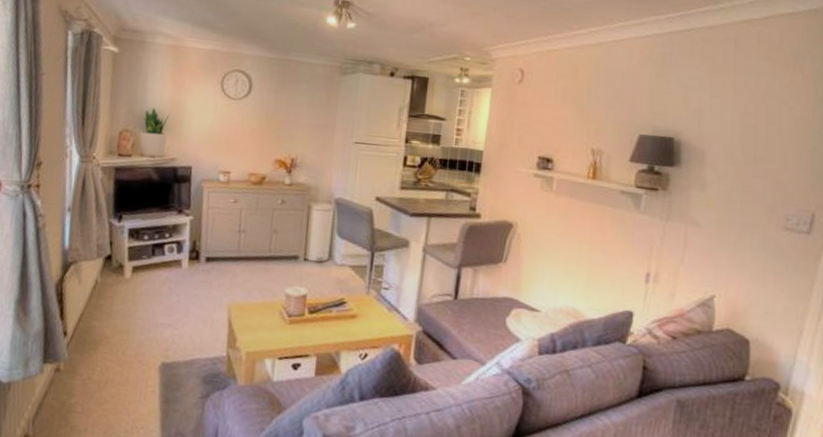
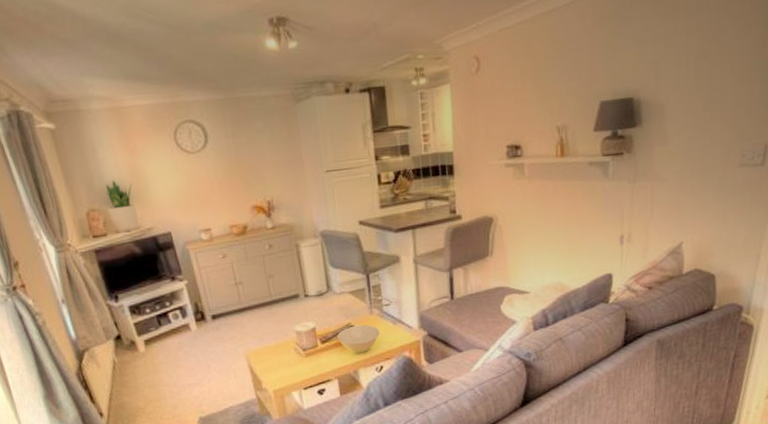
bowl: none [327,302,373,335] -> present [337,324,380,354]

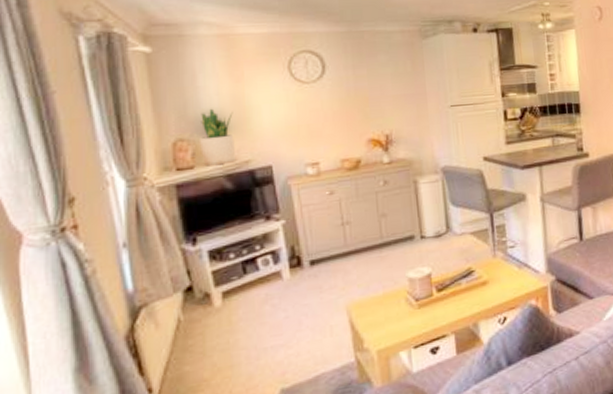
bowl: present [337,324,380,354] -> none [456,269,504,304]

